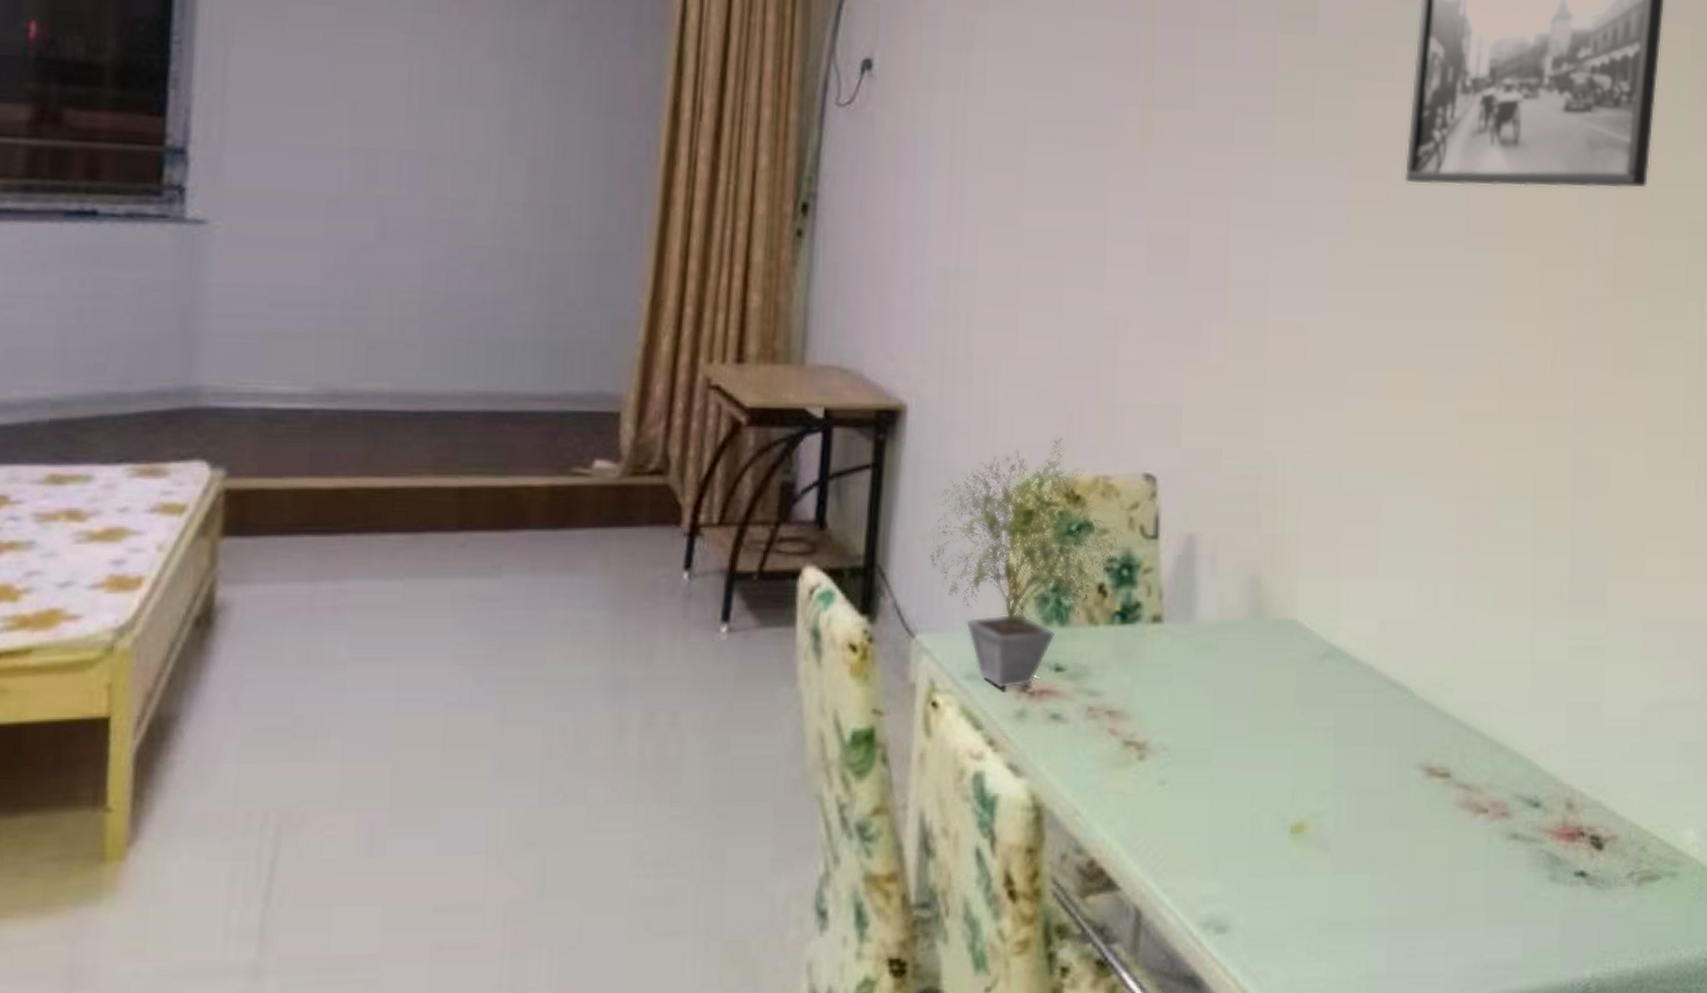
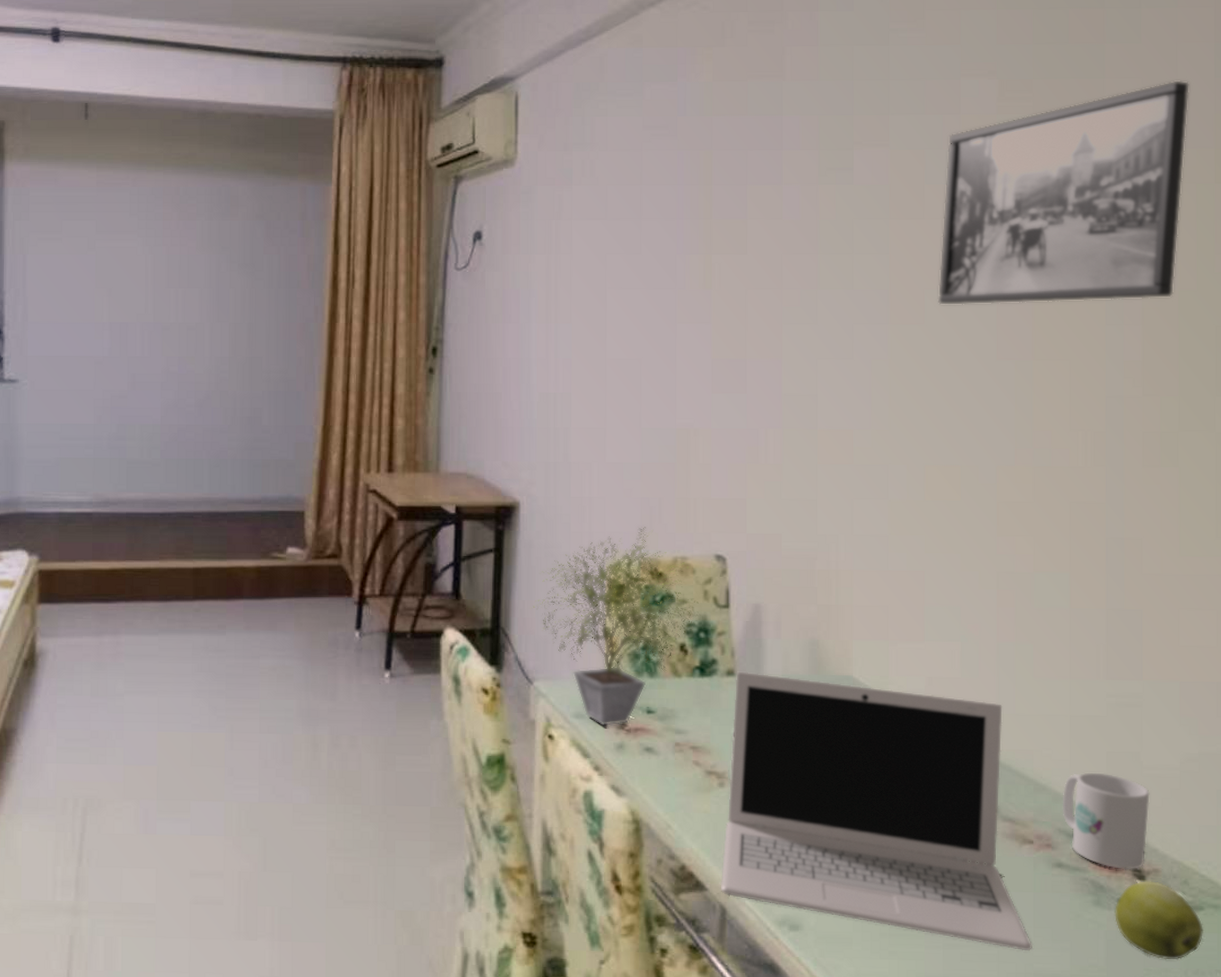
laptop: none [1135,617,1484,939] -> present [720,671,1032,950]
mug: none [1519,727,1610,837] -> present [1062,772,1150,869]
apple: none [1570,849,1660,939] -> present [1115,881,1203,960]

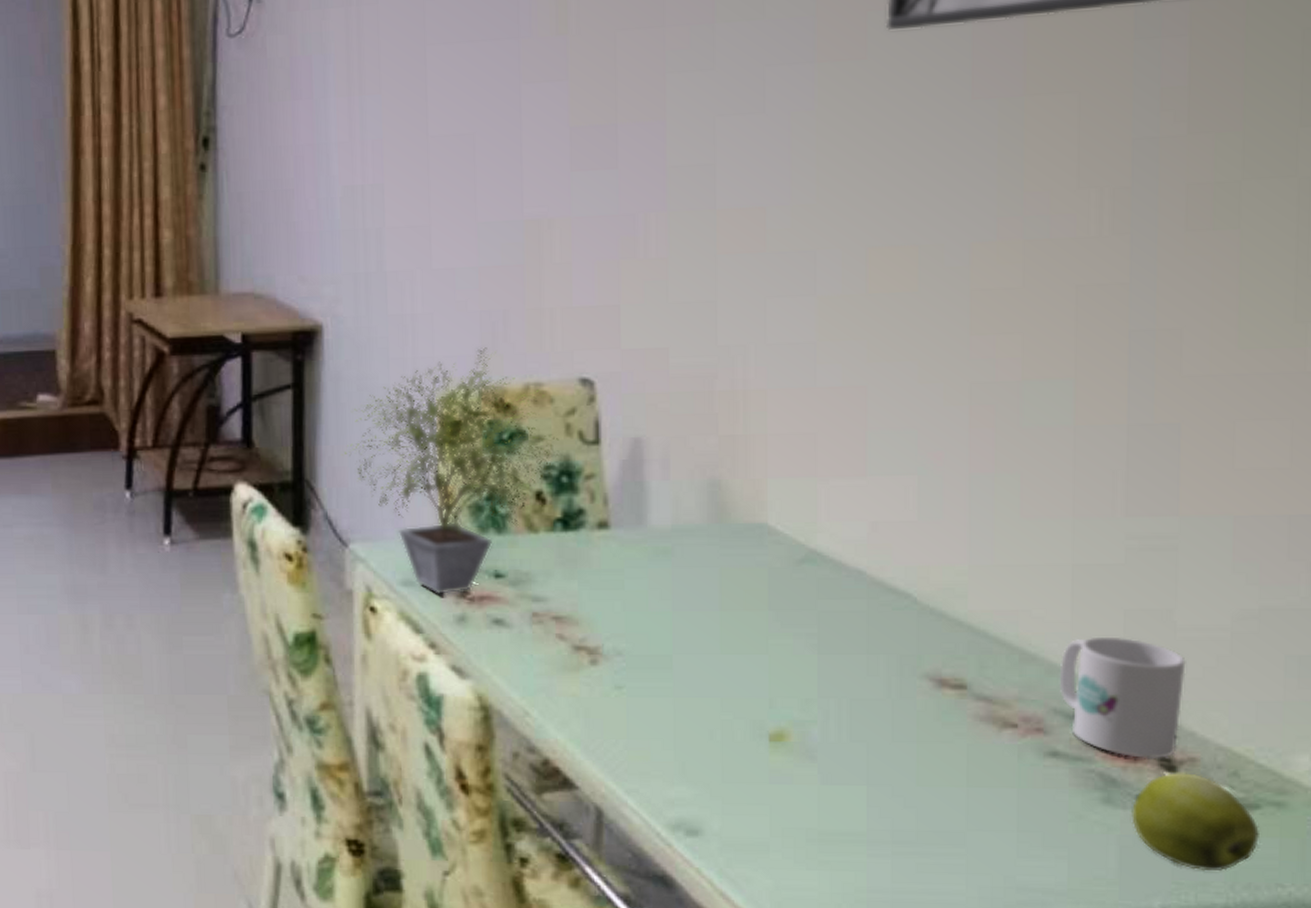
laptop: present [720,671,1032,950] -> none [594,522,1015,860]

